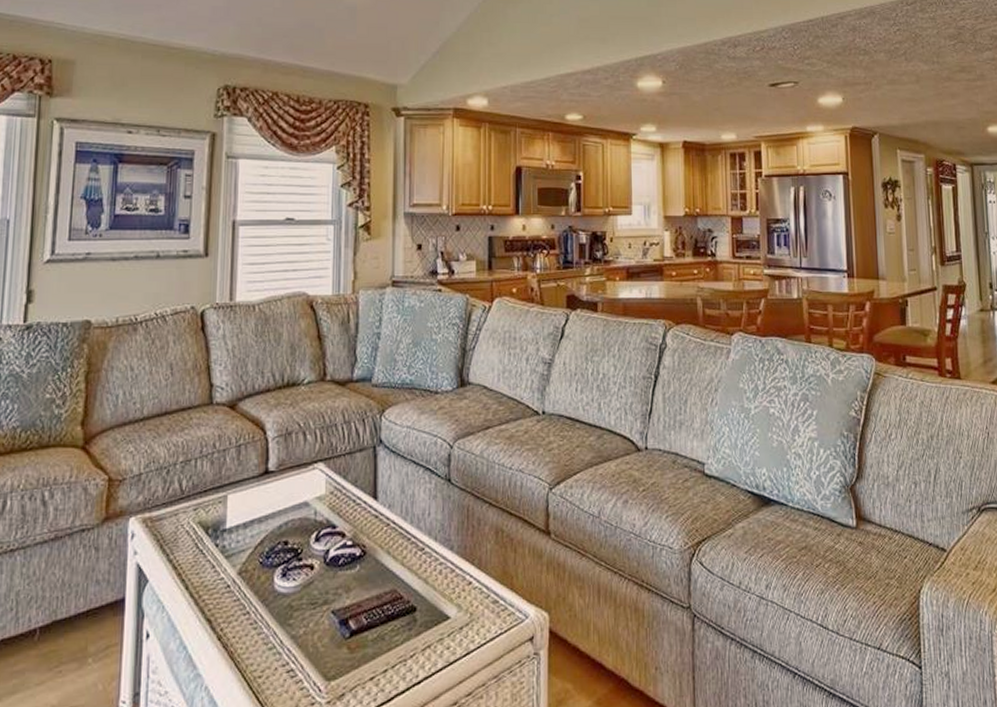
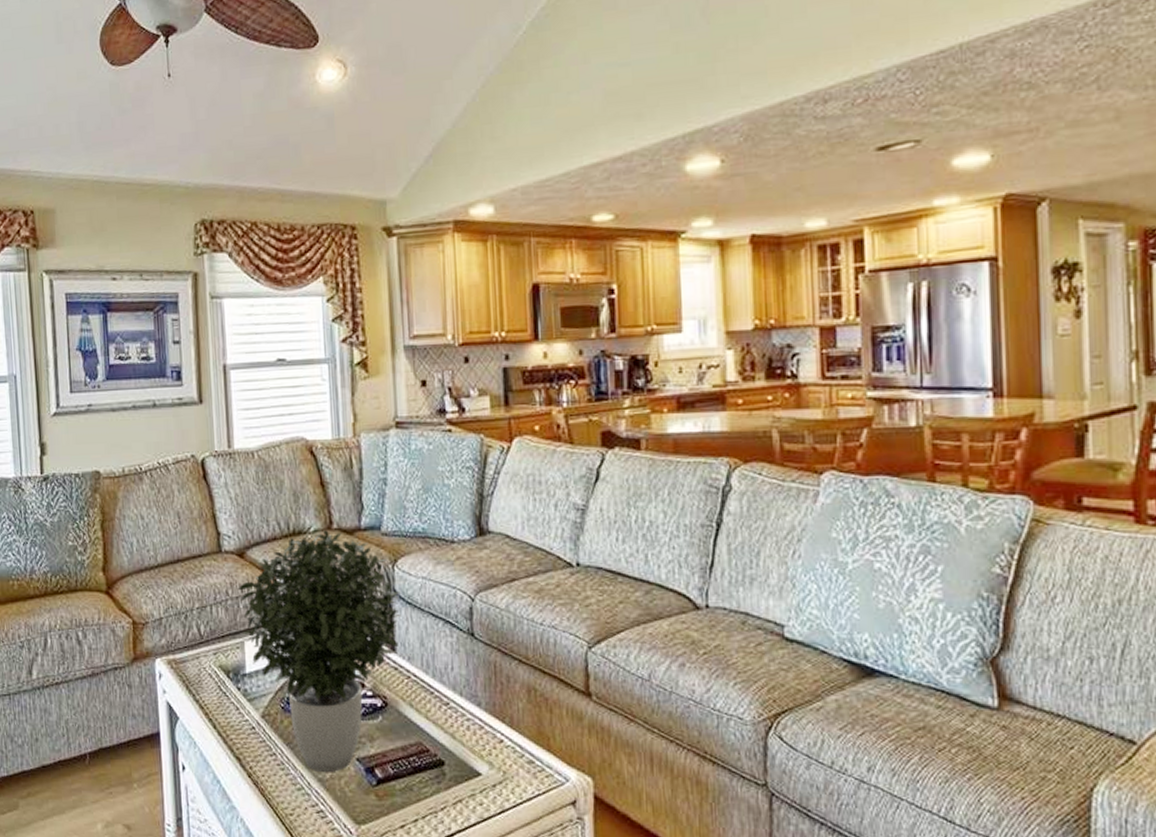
potted plant: none [226,382,386,629] -> present [238,530,402,773]

